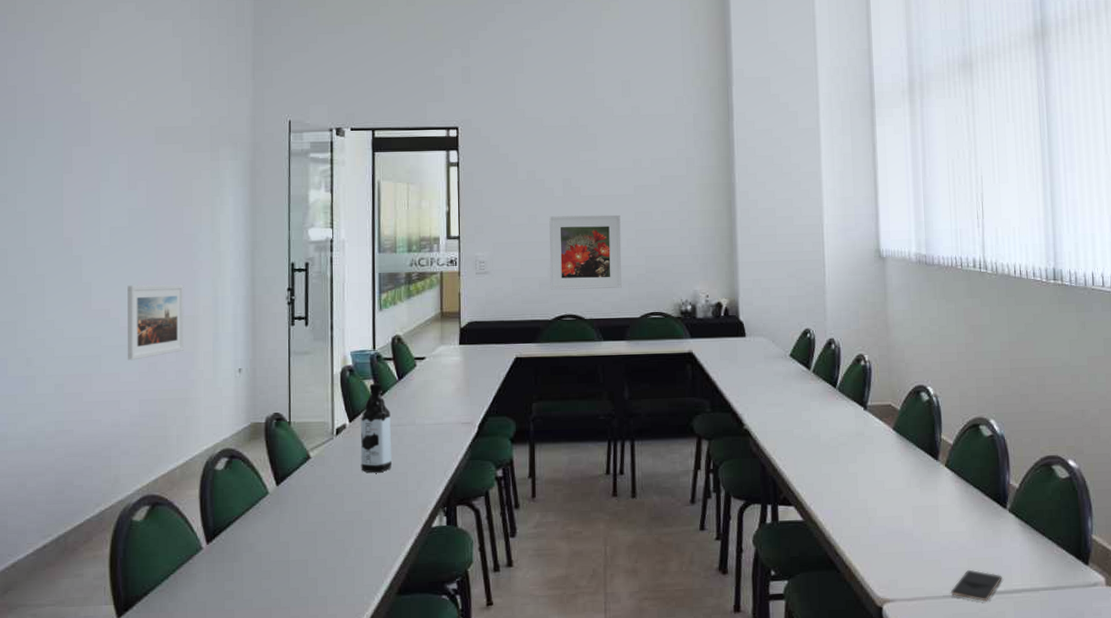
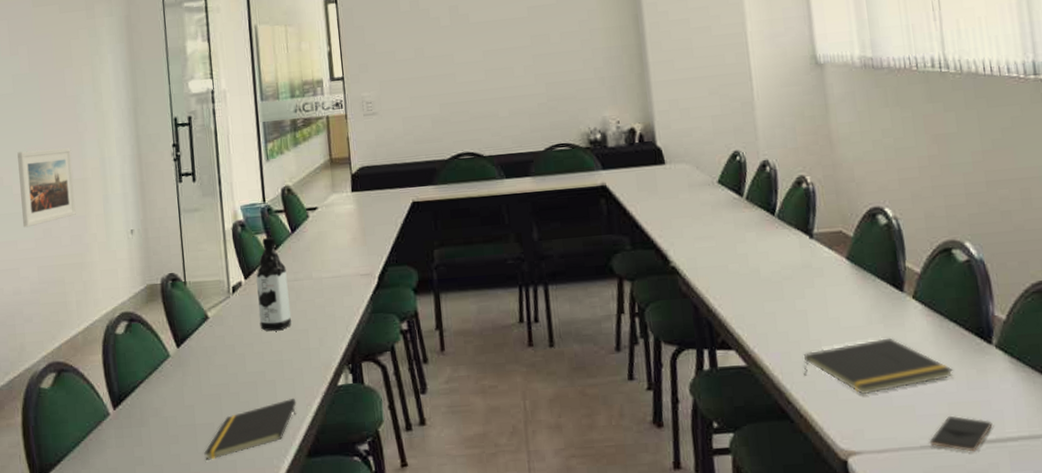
notepad: none [296,537,391,596] -> present [204,397,297,460]
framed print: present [549,214,622,290] -> none [437,40,522,127]
notepad: none [851,500,974,549] -> present [804,338,954,395]

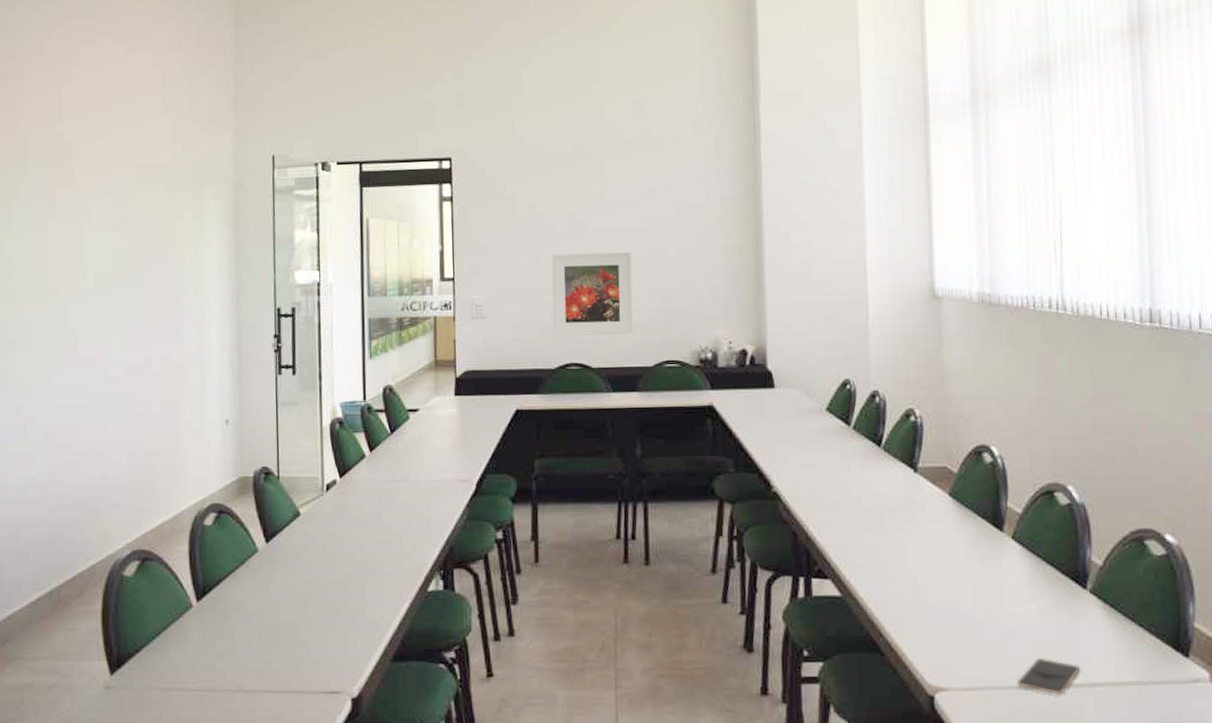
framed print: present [17,147,76,228] -> none [113,331,170,411]
notepad: present [204,397,297,460] -> none [287,600,385,659]
water bottle: present [256,237,291,332] -> none [351,436,384,532]
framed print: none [437,40,522,127] -> present [552,251,633,336]
notepad: present [804,338,954,395] -> none [898,576,1046,632]

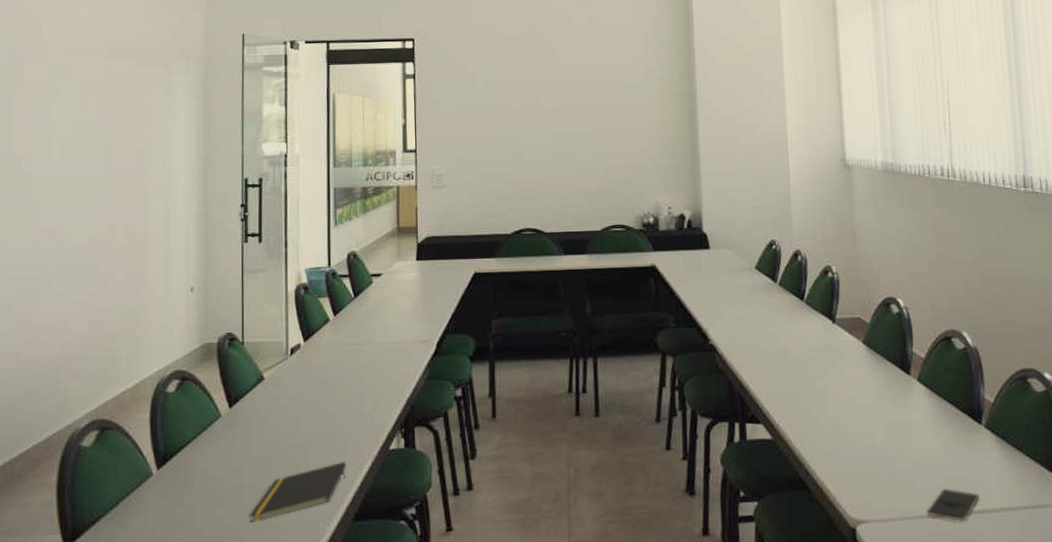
notepad: none [287,600,385,659] -> present [249,461,347,523]
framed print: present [552,251,633,336] -> none [507,125,582,203]

